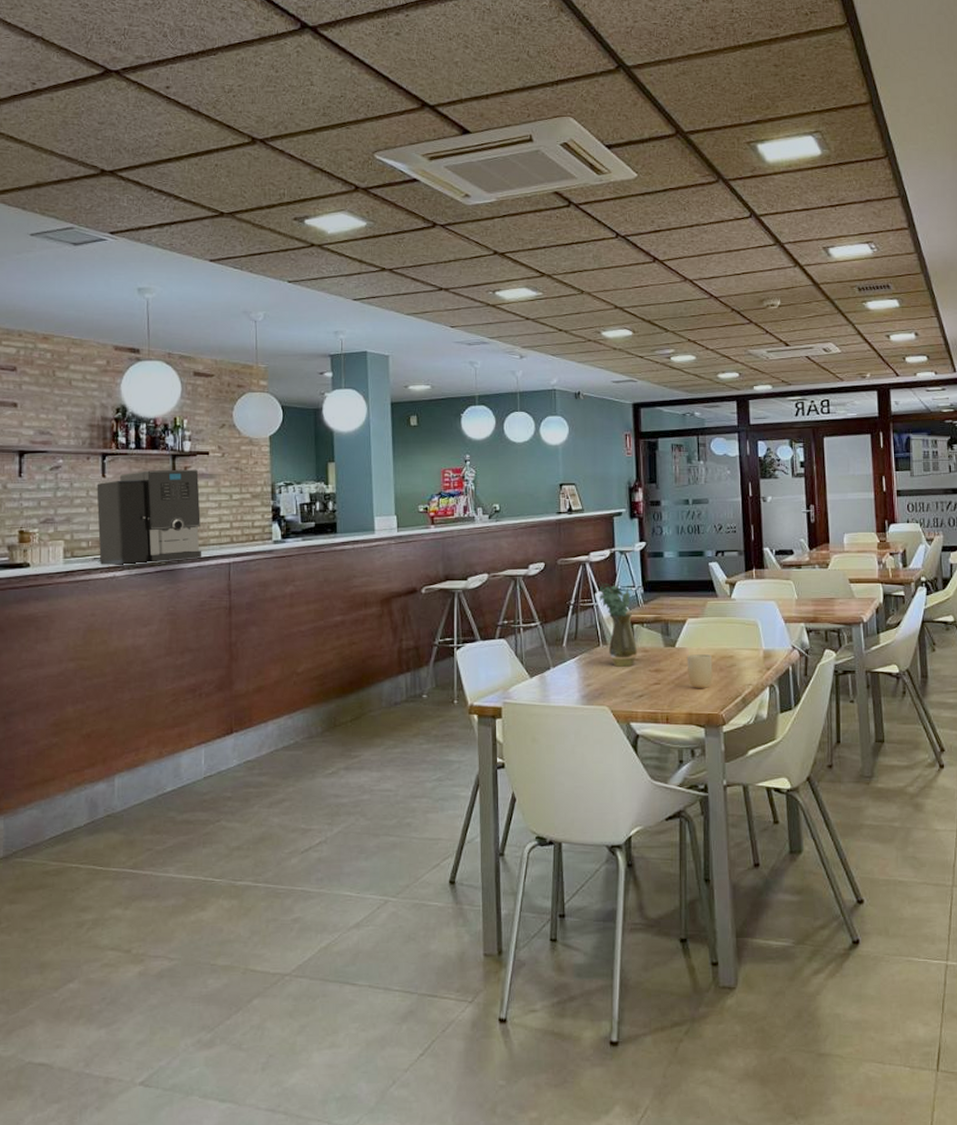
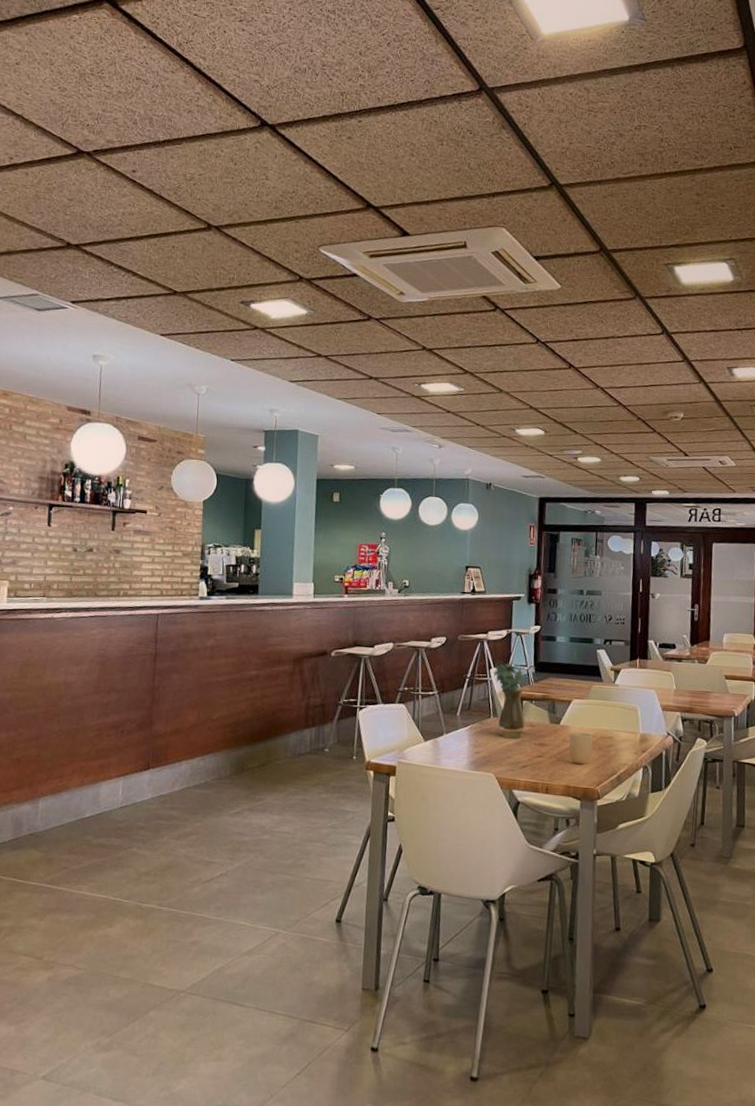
coffee machine: present [96,469,202,565] -> none [40,523,136,608]

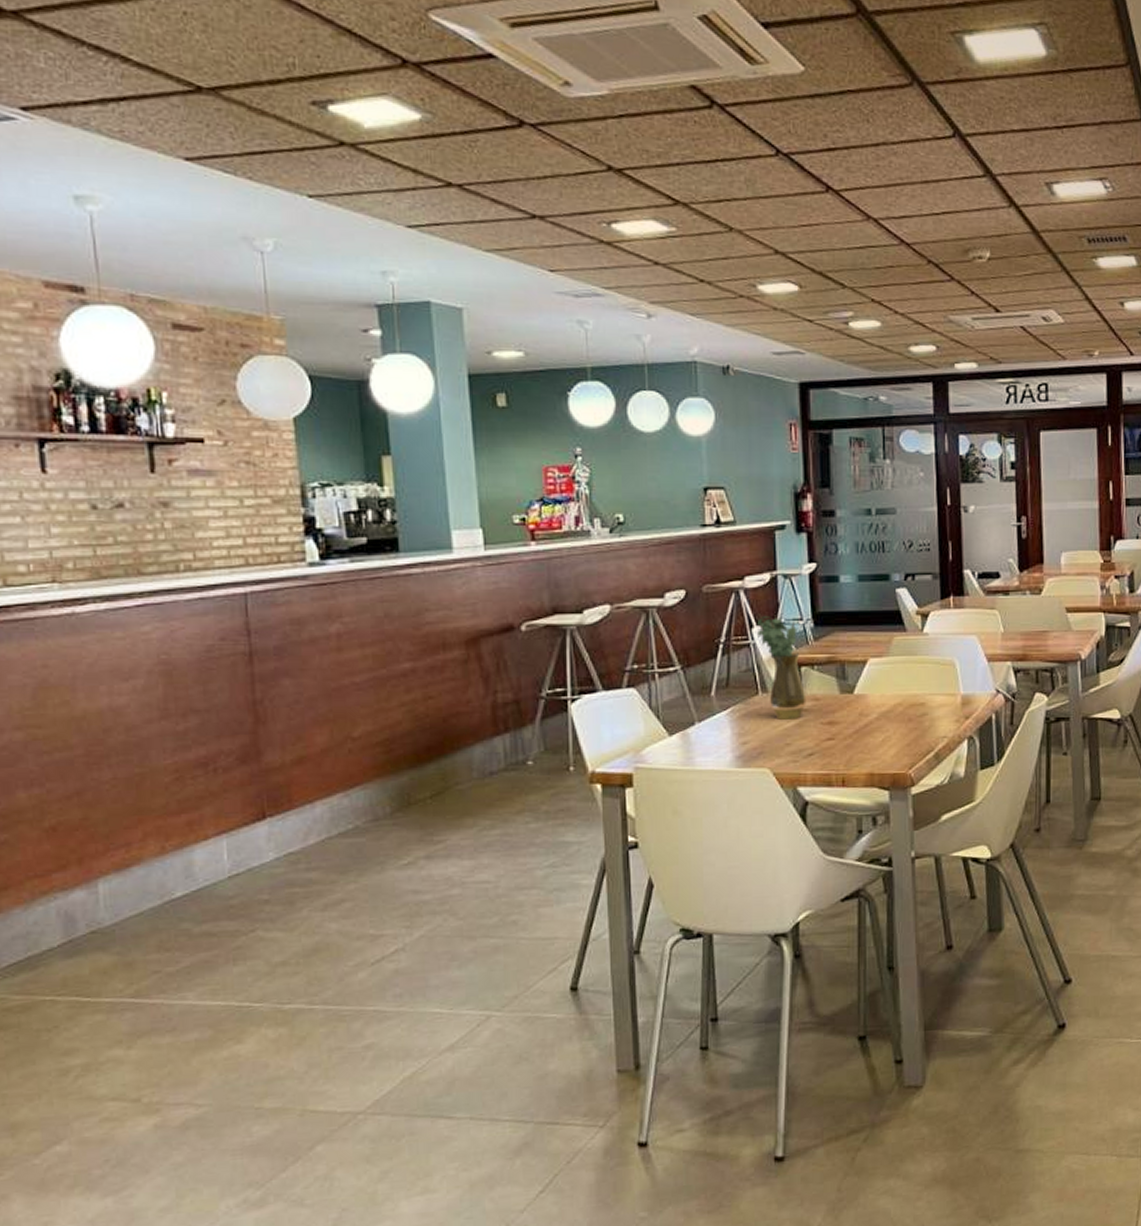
cup: present [569,732,593,764] -> none [867,701,899,743]

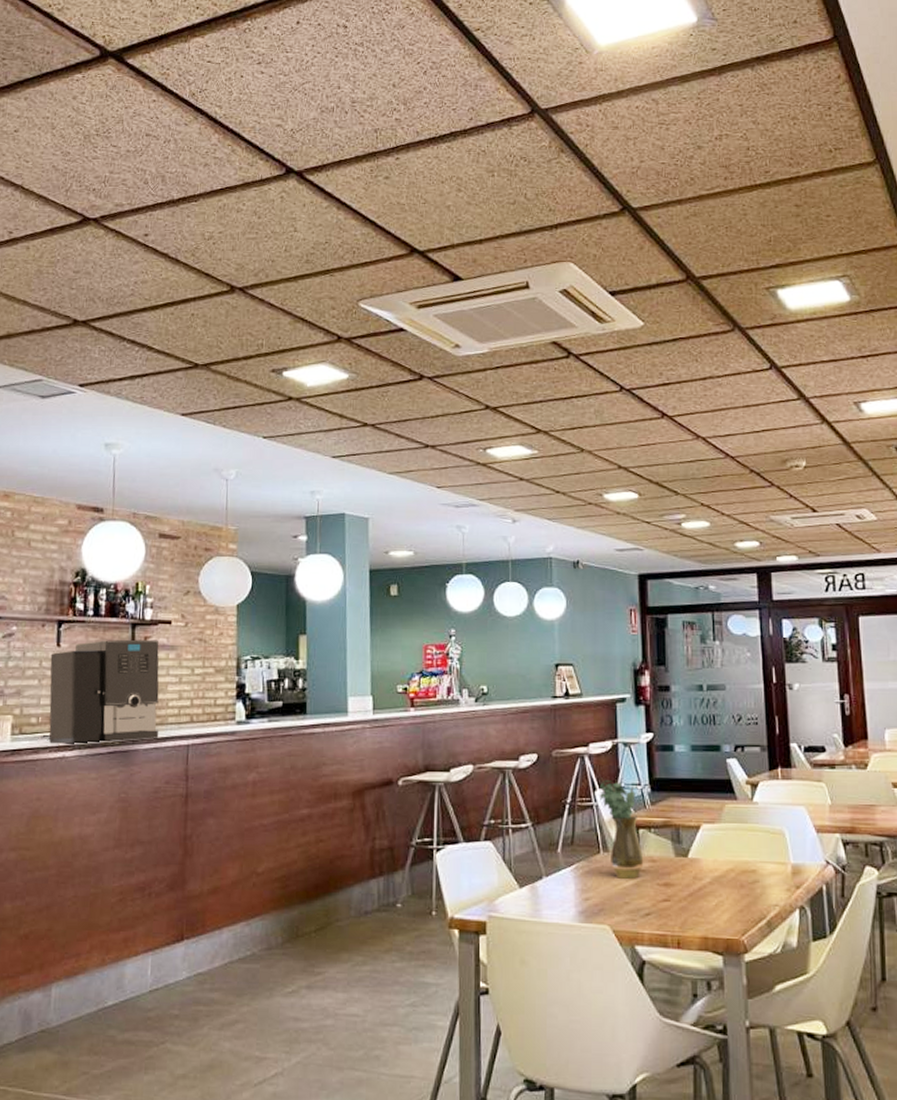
coffee machine: none [34,462,205,597] -> present [49,639,159,744]

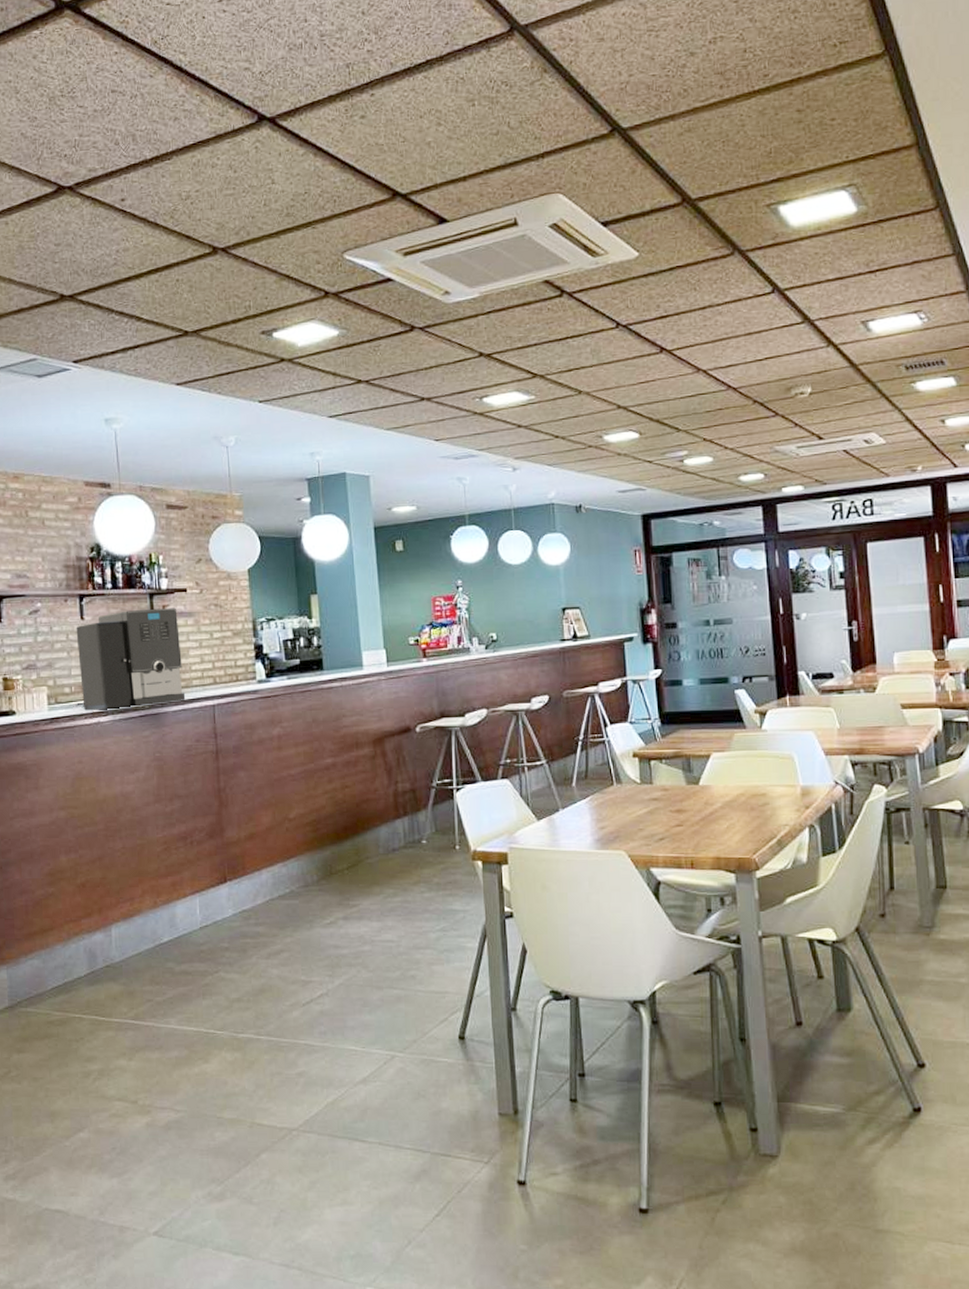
vase: present [600,777,644,880] -> none [611,714,656,809]

